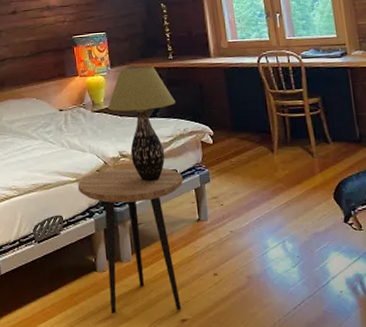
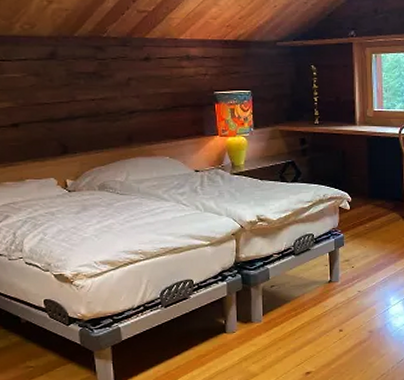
side table: present [77,167,184,315] -> none [211,231,319,372]
table lamp: present [108,66,175,181] -> none [248,130,317,245]

